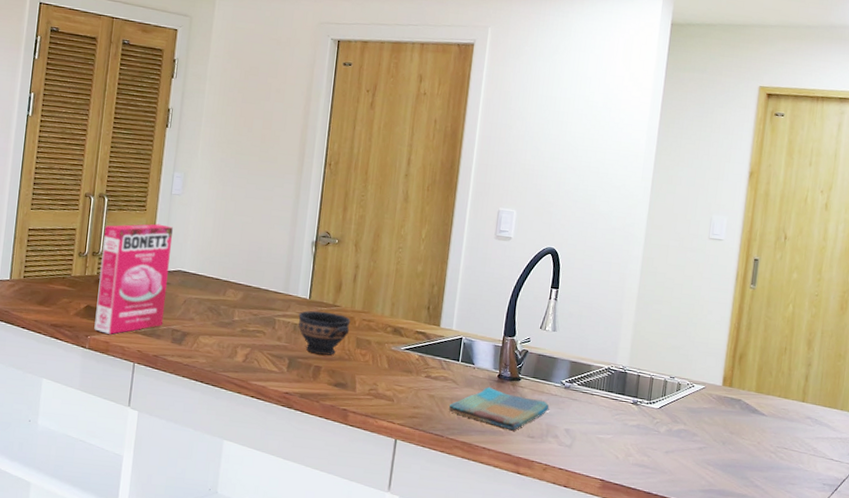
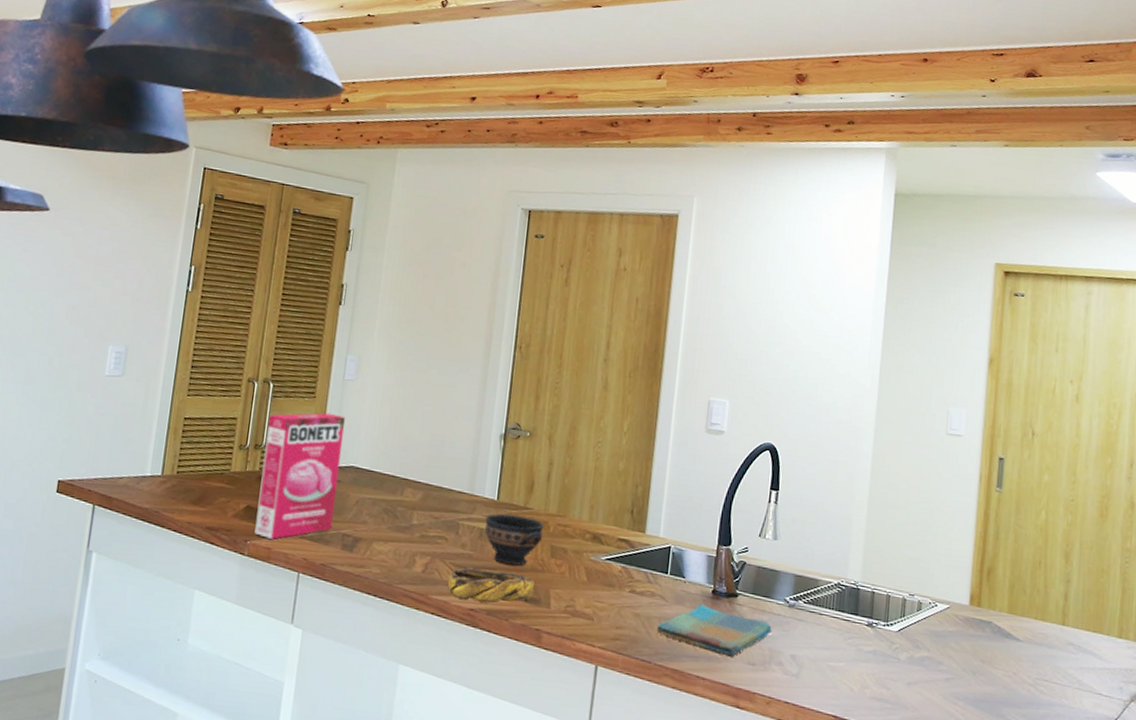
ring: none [265,358,342,388] -> present [447,568,534,604]

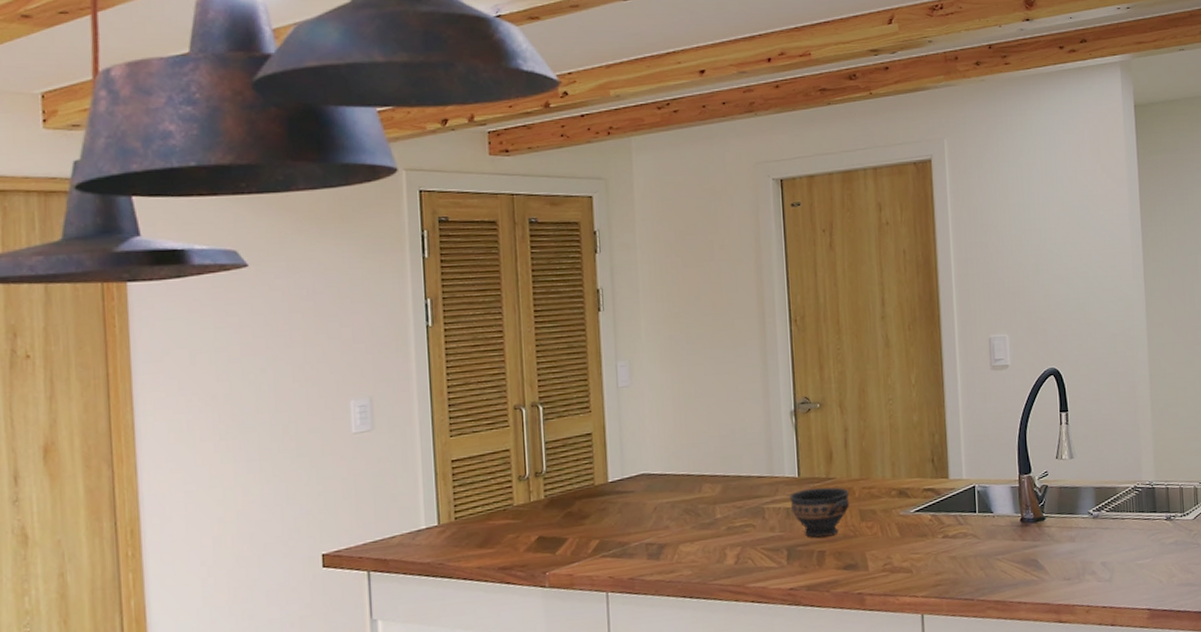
cereal box: present [254,412,345,539] -> none [545,424,634,565]
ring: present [447,568,534,604] -> none [762,544,849,582]
dish towel: present [656,604,772,657] -> none [973,533,1081,577]

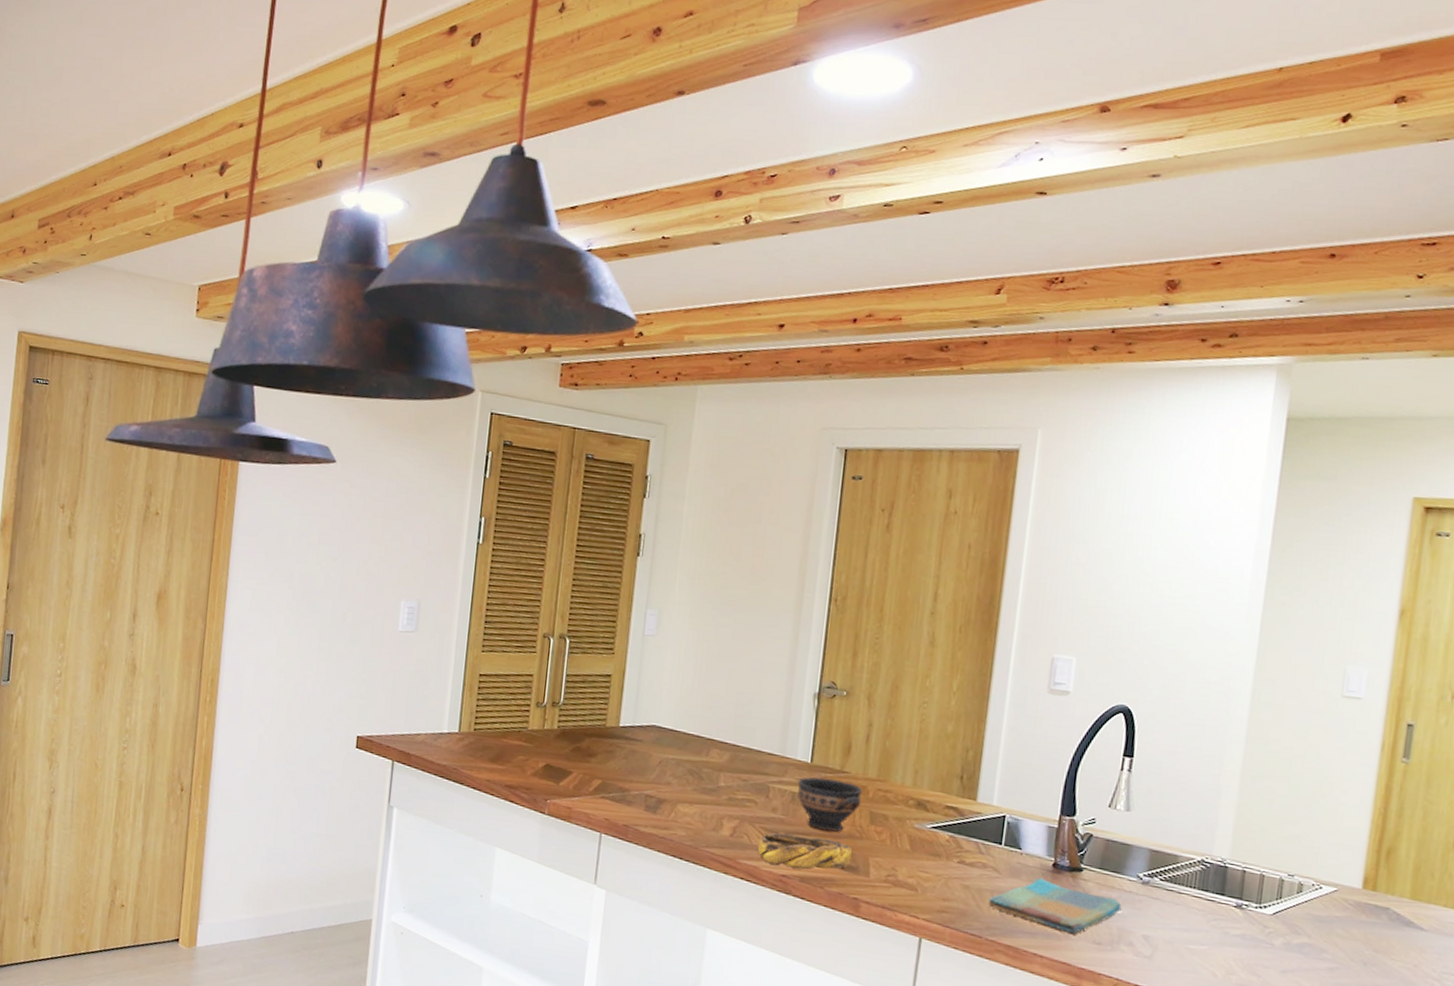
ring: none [762,544,849,582] -> present [757,833,852,870]
dish towel: none [973,533,1081,577] -> present [988,877,1122,935]

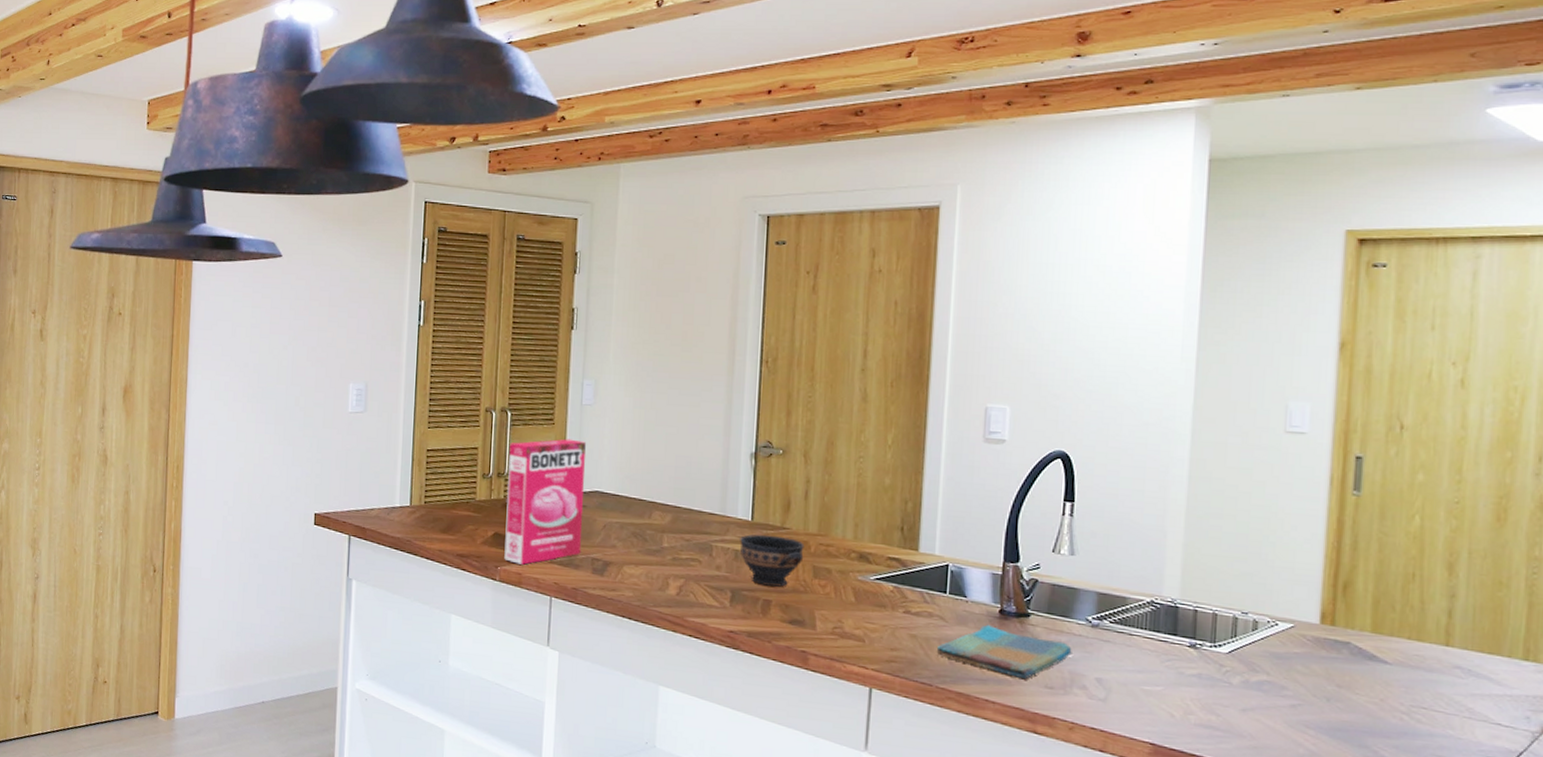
cereal box: none [554,669,646,799] -> present [504,439,586,565]
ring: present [757,833,852,870] -> none [704,590,797,626]

